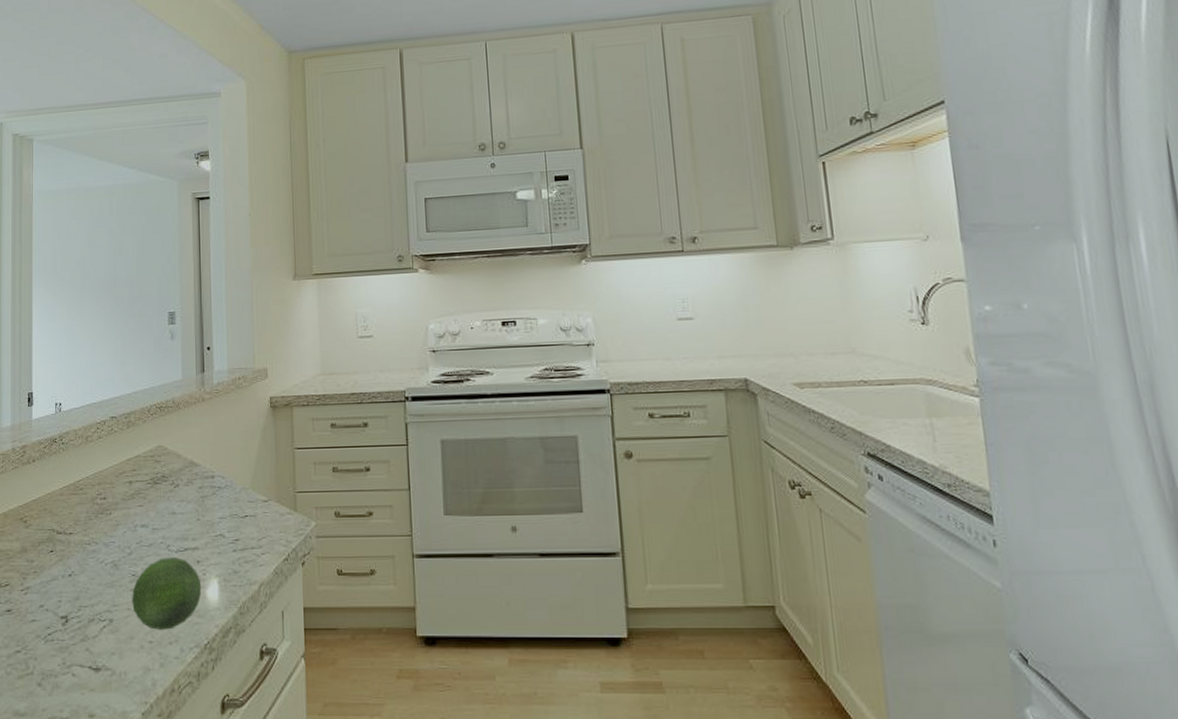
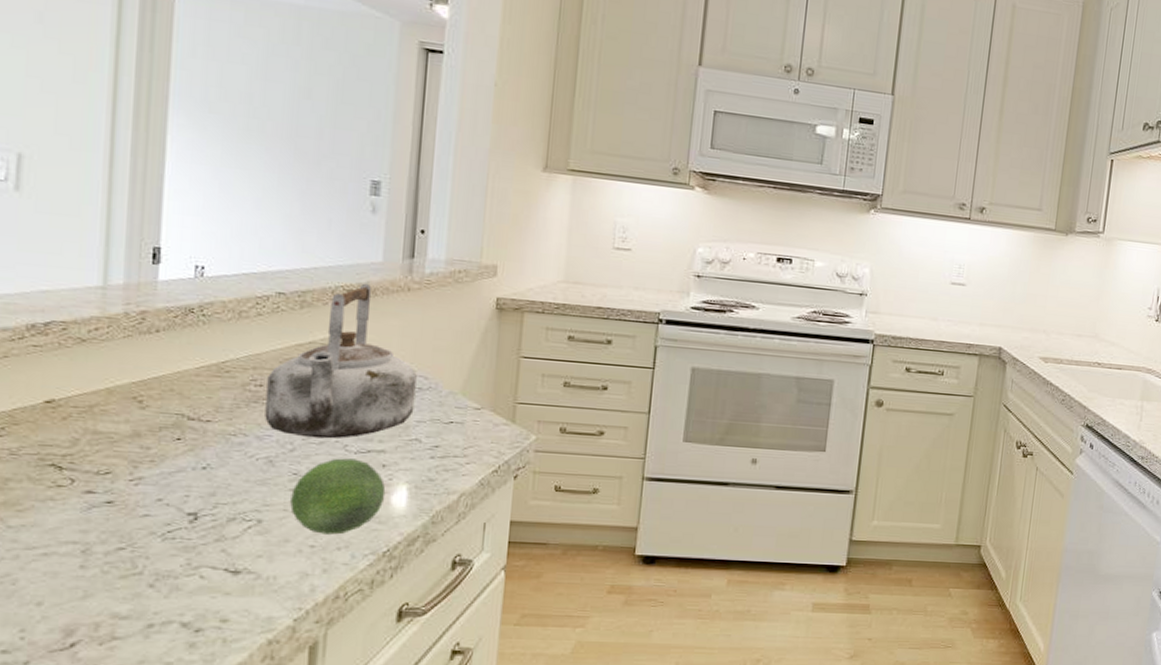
kettle: none [109,399,217,541] -> present [265,283,417,439]

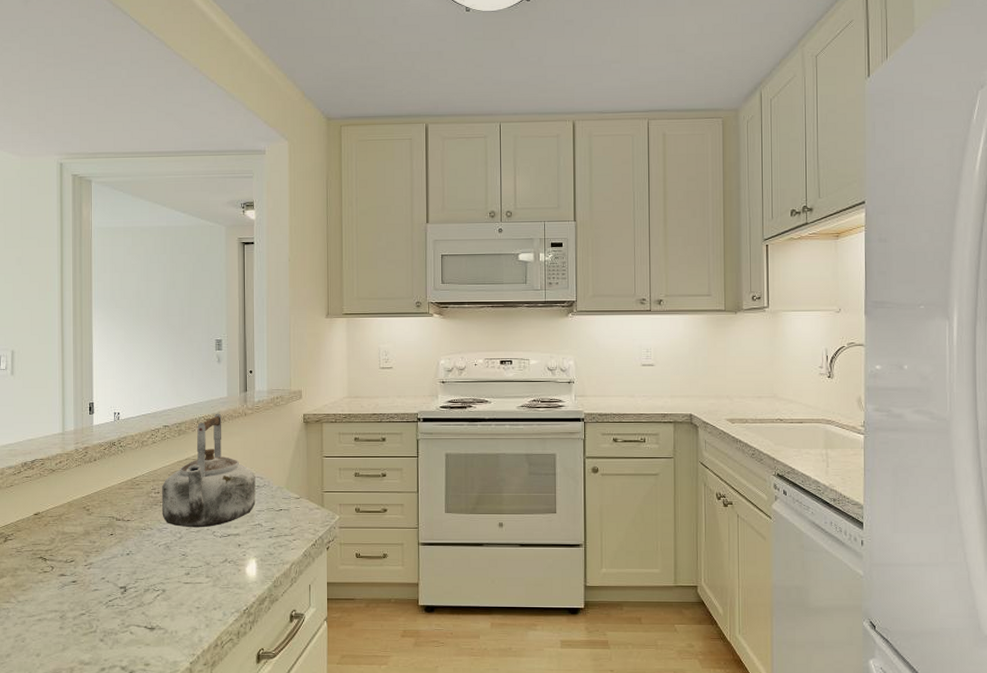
fruit: present [290,458,386,535] -> none [182,541,242,598]

